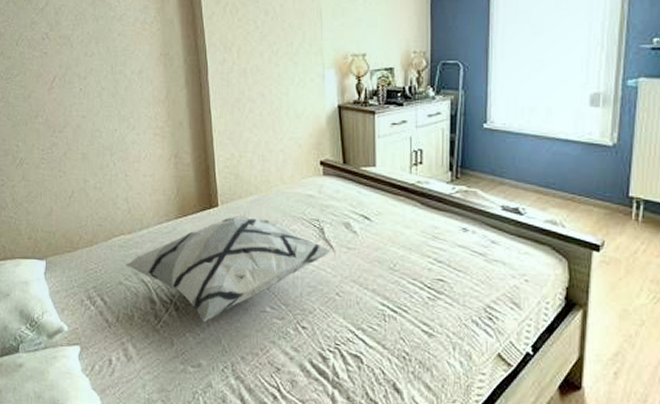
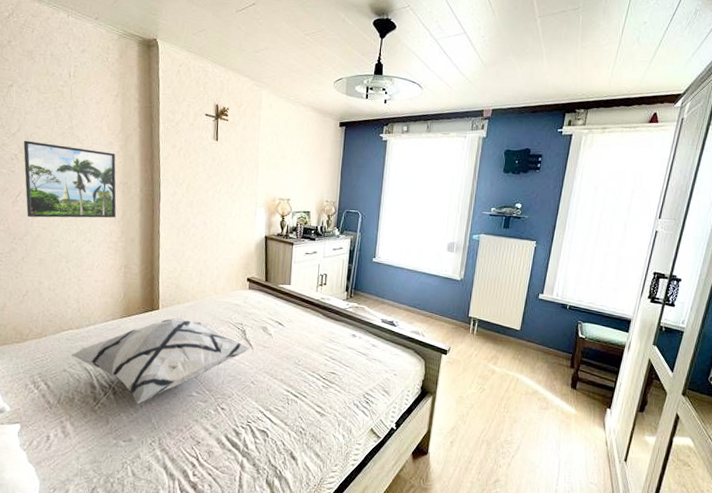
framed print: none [53,15,160,106] -> present [23,140,117,218]

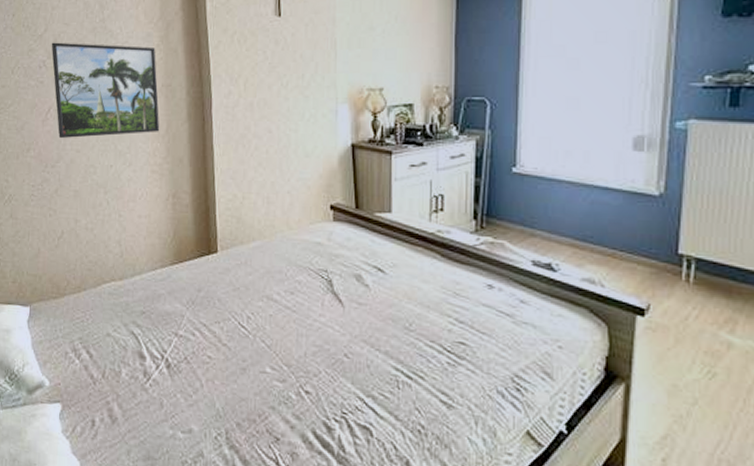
decorative pillow: present [71,318,250,404] -> none [115,264,340,382]

